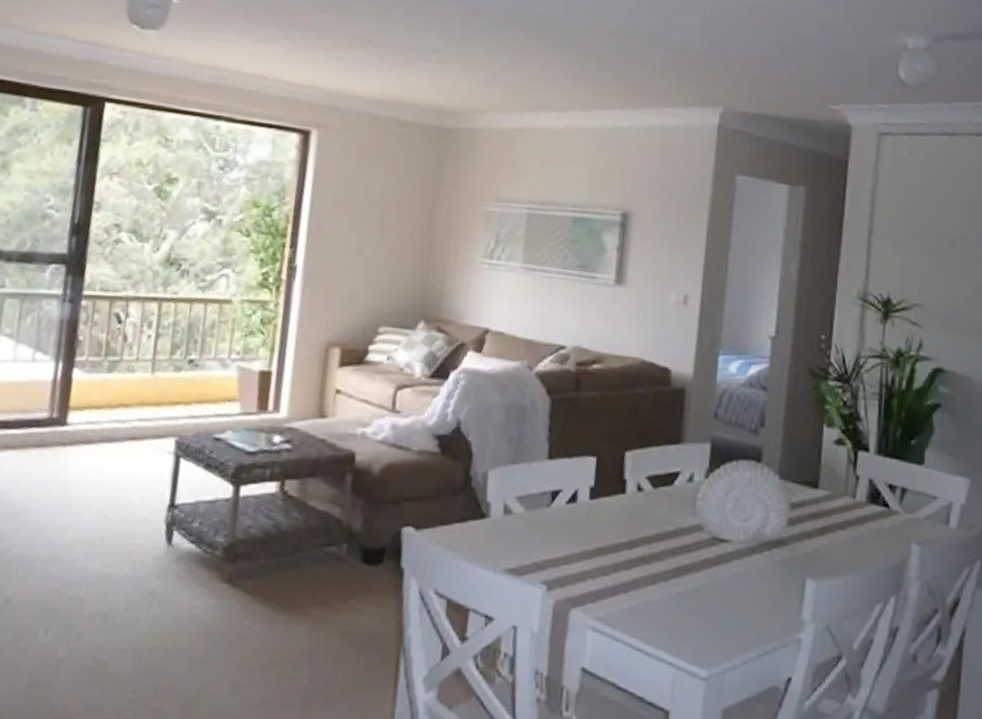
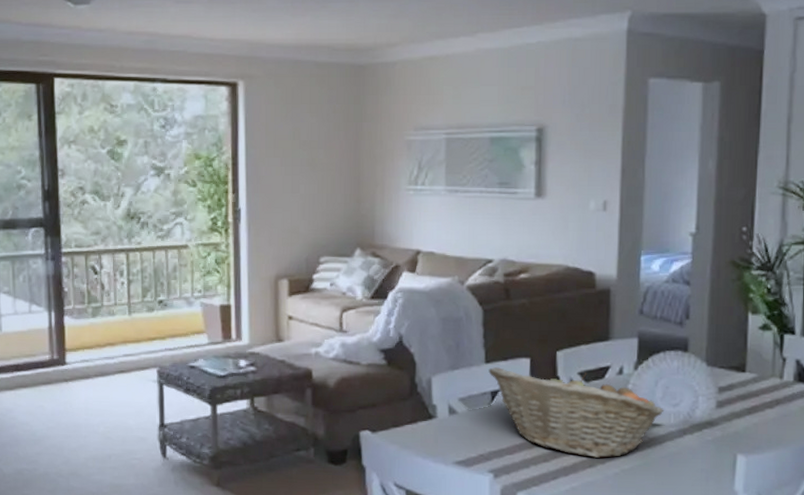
fruit basket: none [551,463,734,575] -> present [488,366,664,458]

